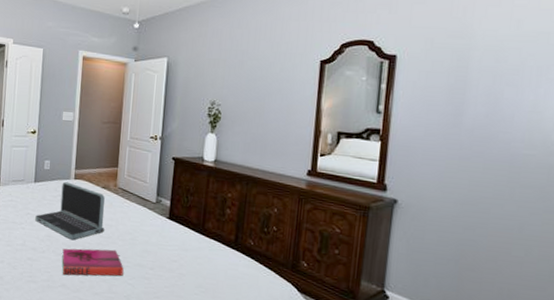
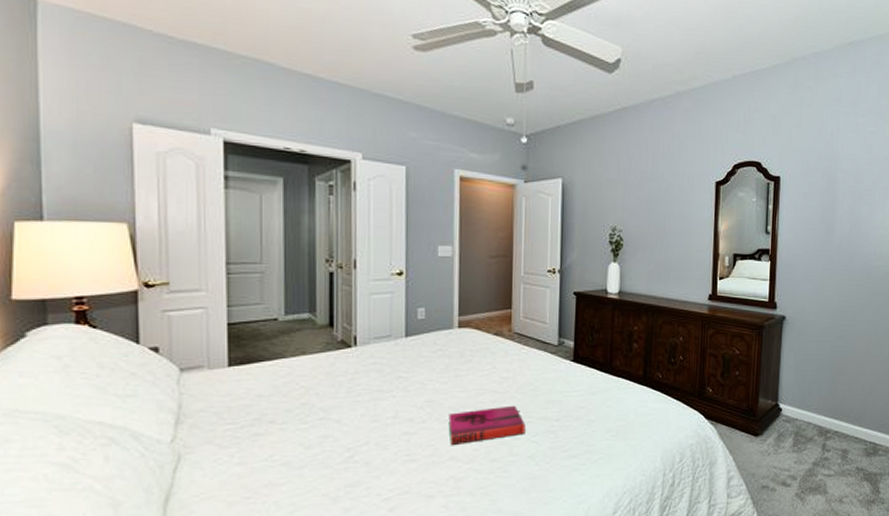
laptop: present [35,182,105,240] -> none [410,332,500,402]

